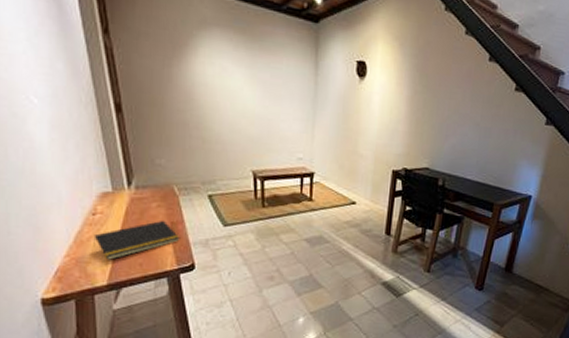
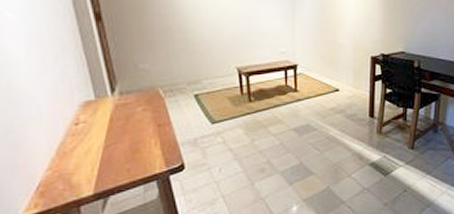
notepad: present [93,220,180,260] -> none [77,123,168,169]

